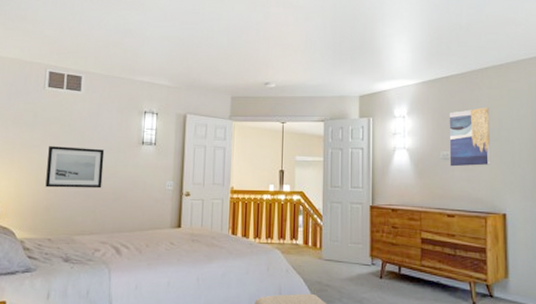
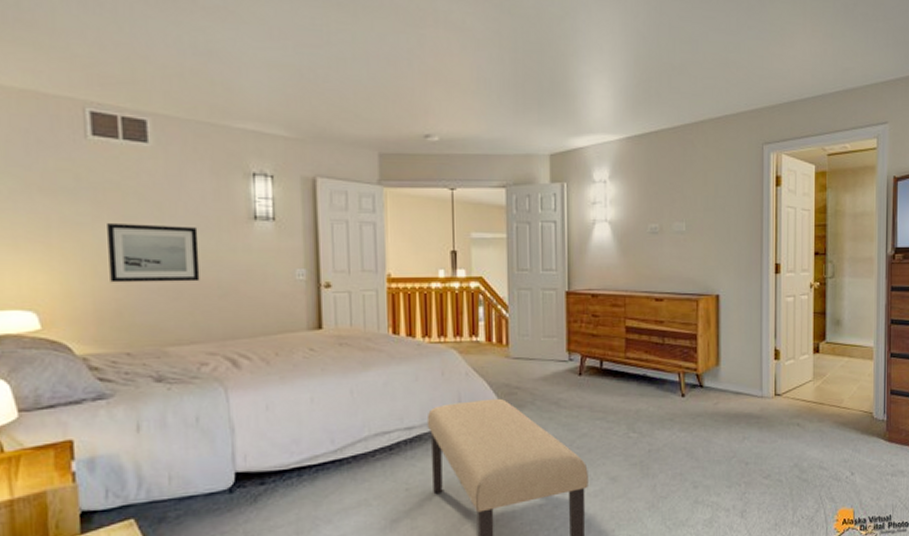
wall art: present [449,107,491,167] -> none [658,170,705,242]

